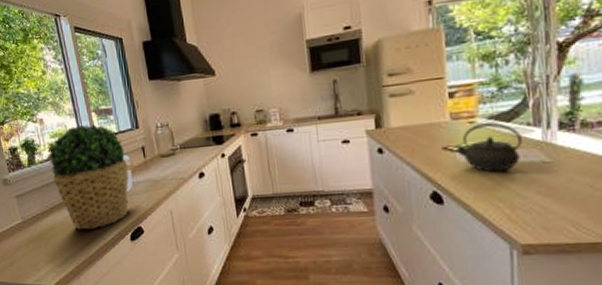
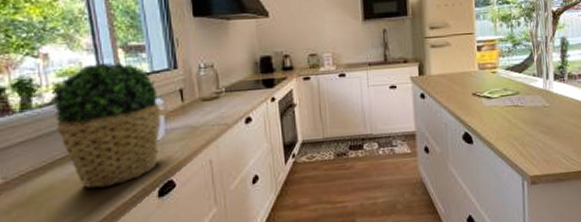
kettle: present [455,122,522,172] -> none [482,72,530,115]

